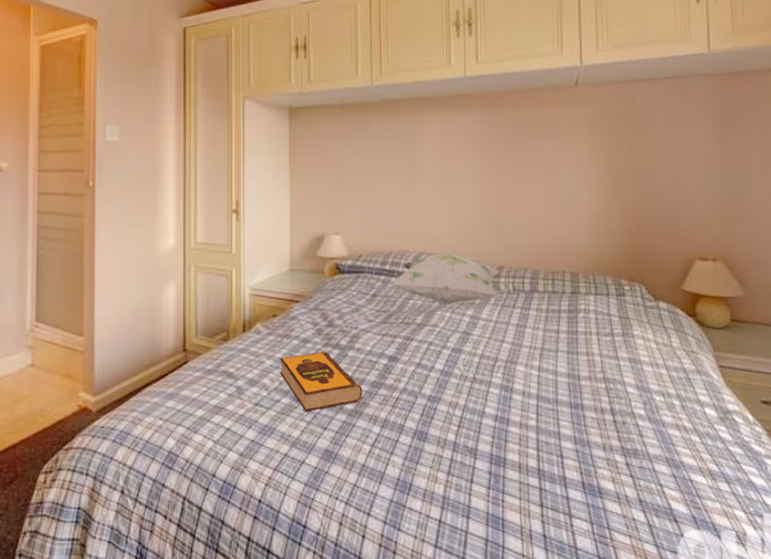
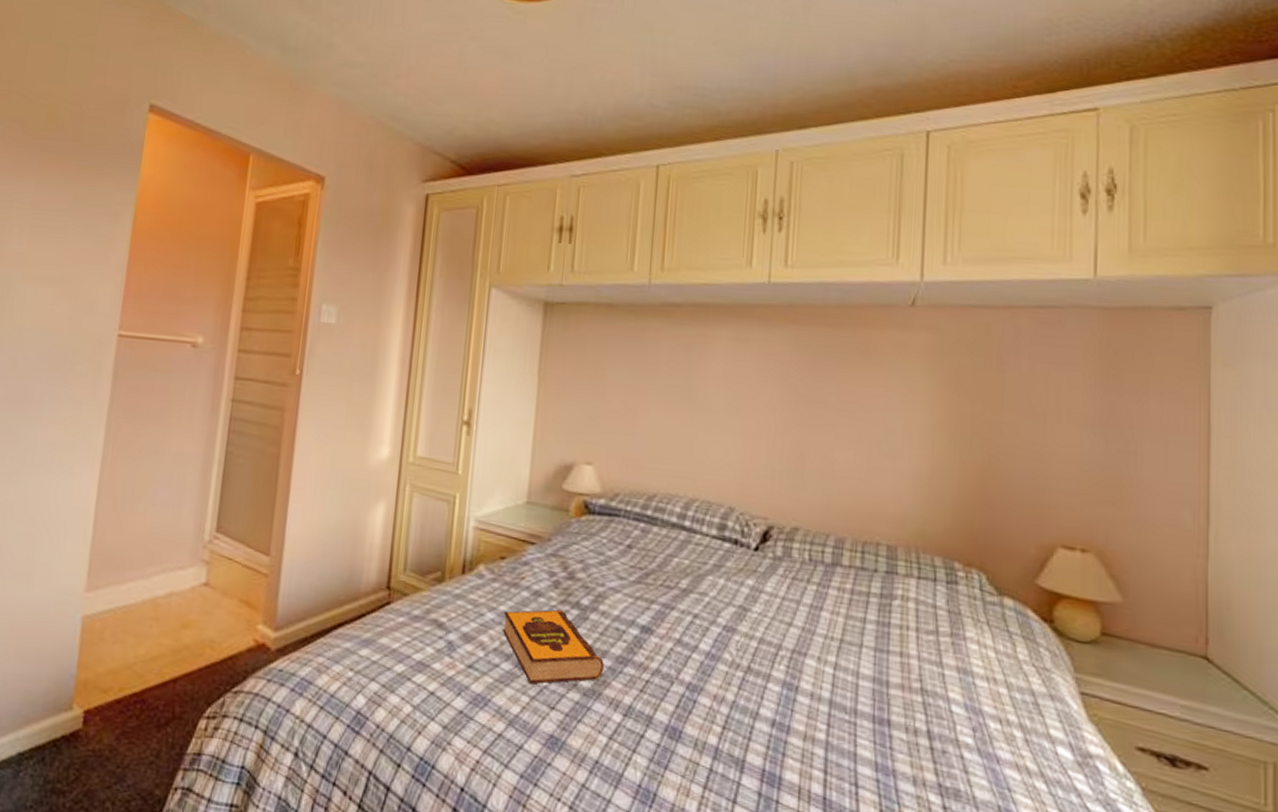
decorative pillow: present [391,253,500,304] -> none [652,502,794,569]

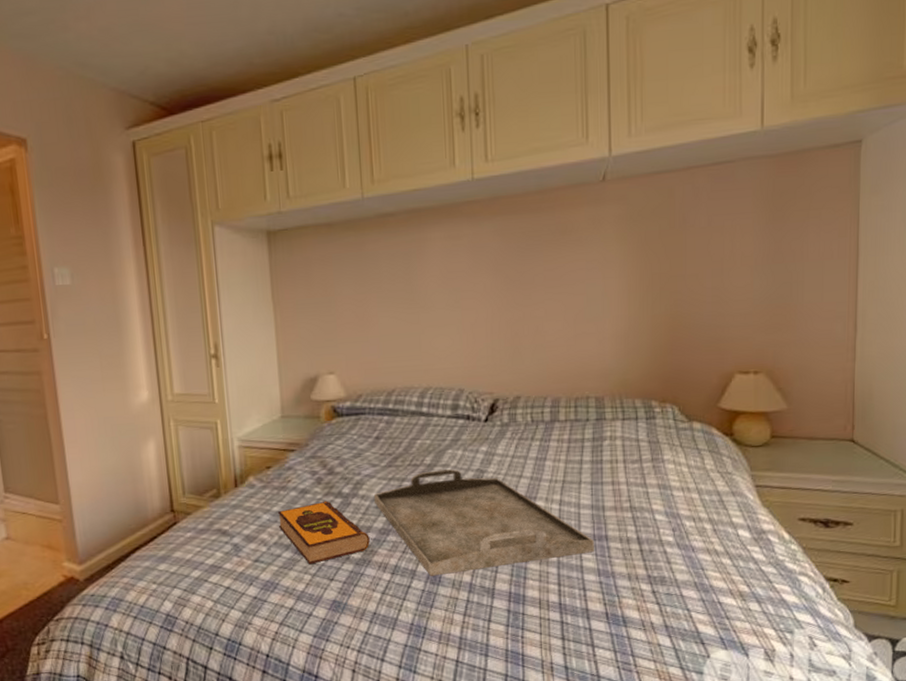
serving tray: none [616,597,873,739] -> present [374,469,594,576]

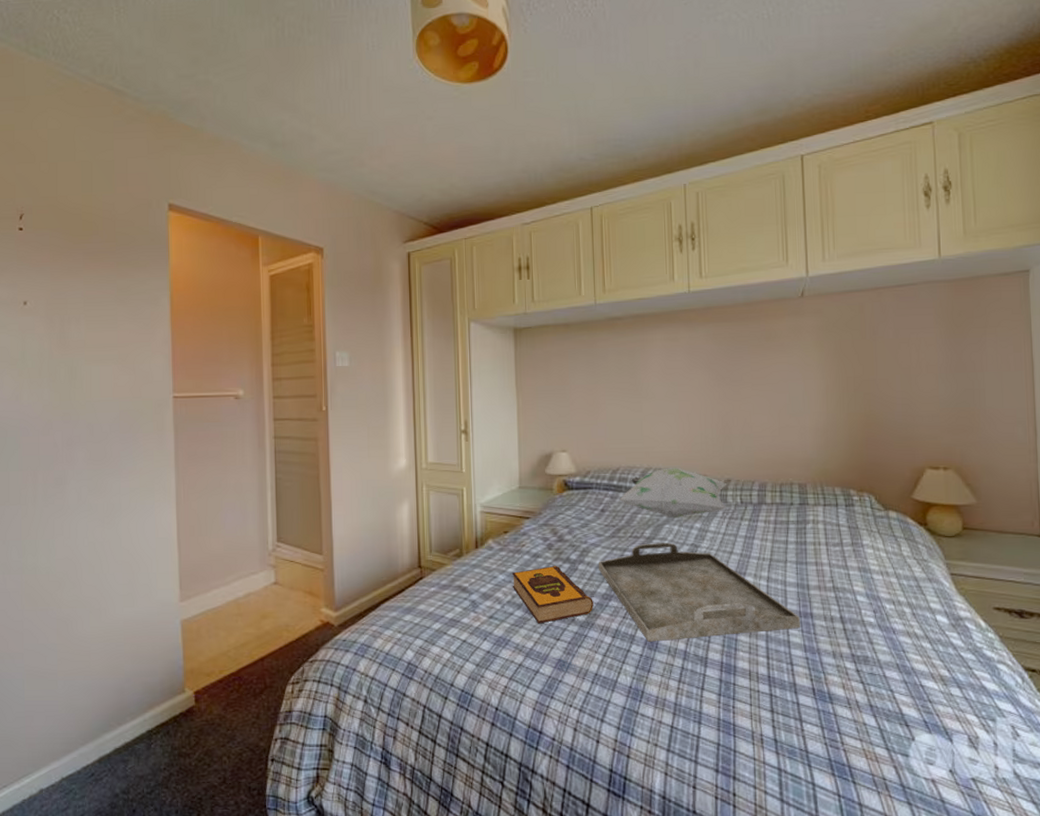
decorative pillow: none [396,386,517,442] -> present [619,468,727,518]

